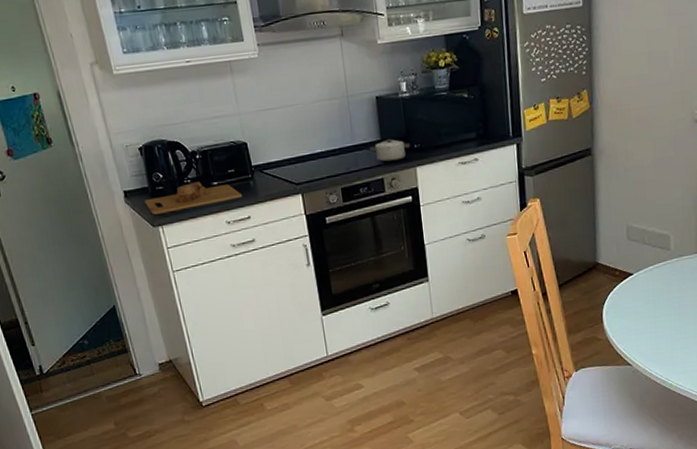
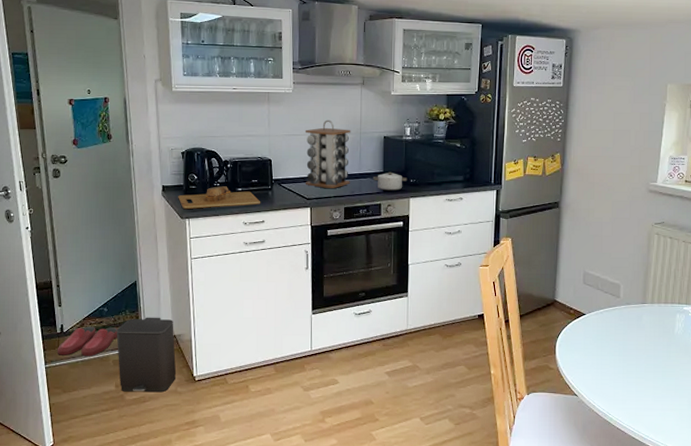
slippers: none [40,360,106,400] -> present [57,326,117,357]
pedal bin: none [103,342,180,429] -> present [116,317,177,393]
spice rack: none [280,85,344,169] -> present [305,120,351,189]

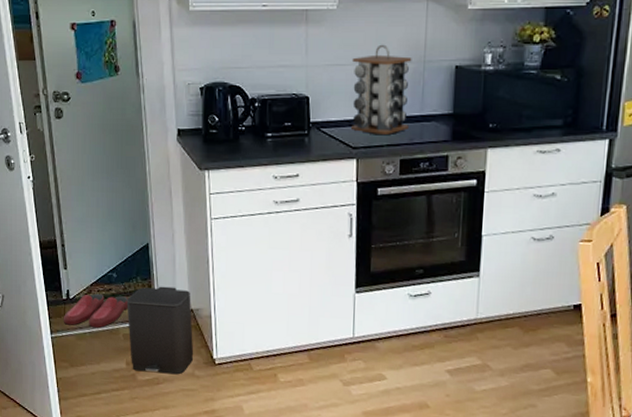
cutting board: present [178,186,261,210] -> none [196,130,295,159]
cooking pot: present [372,172,408,191] -> none [438,113,486,139]

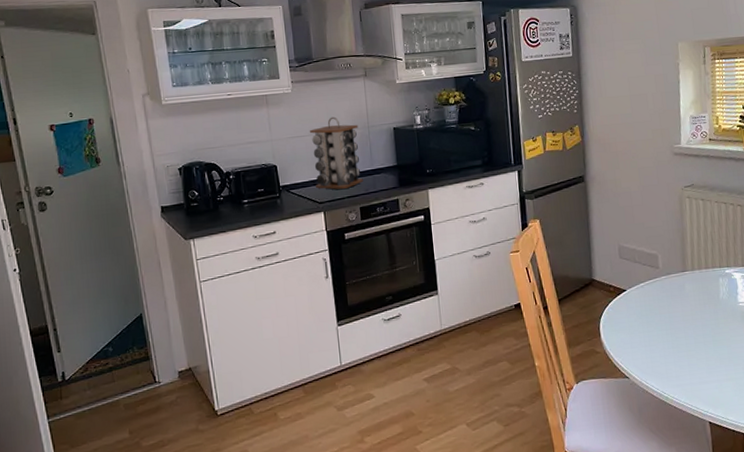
slippers: present [63,293,128,328] -> none [59,367,126,407]
pedal bin: present [126,286,194,375] -> none [124,350,196,438]

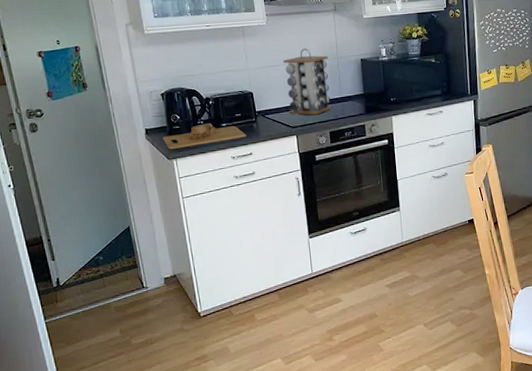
cutting board: none [179,199,270,230] -> present [162,123,247,151]

